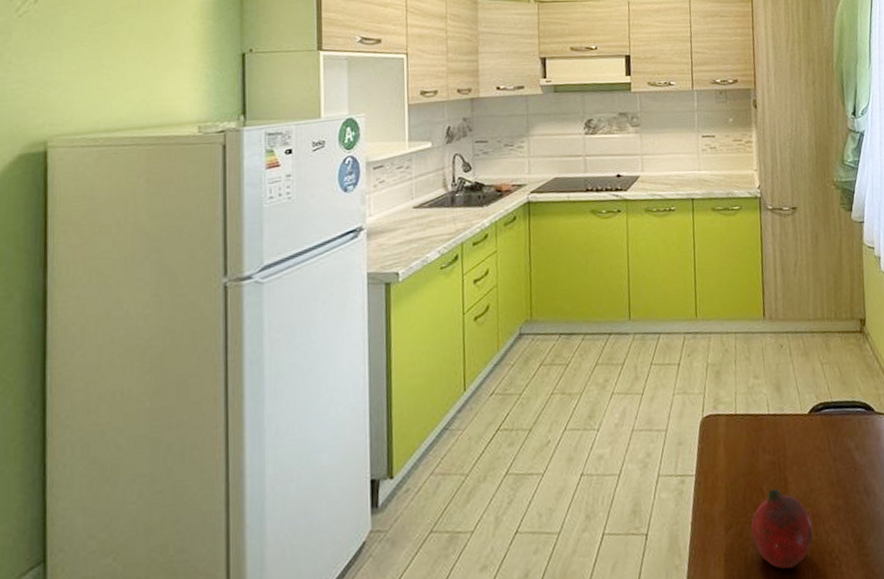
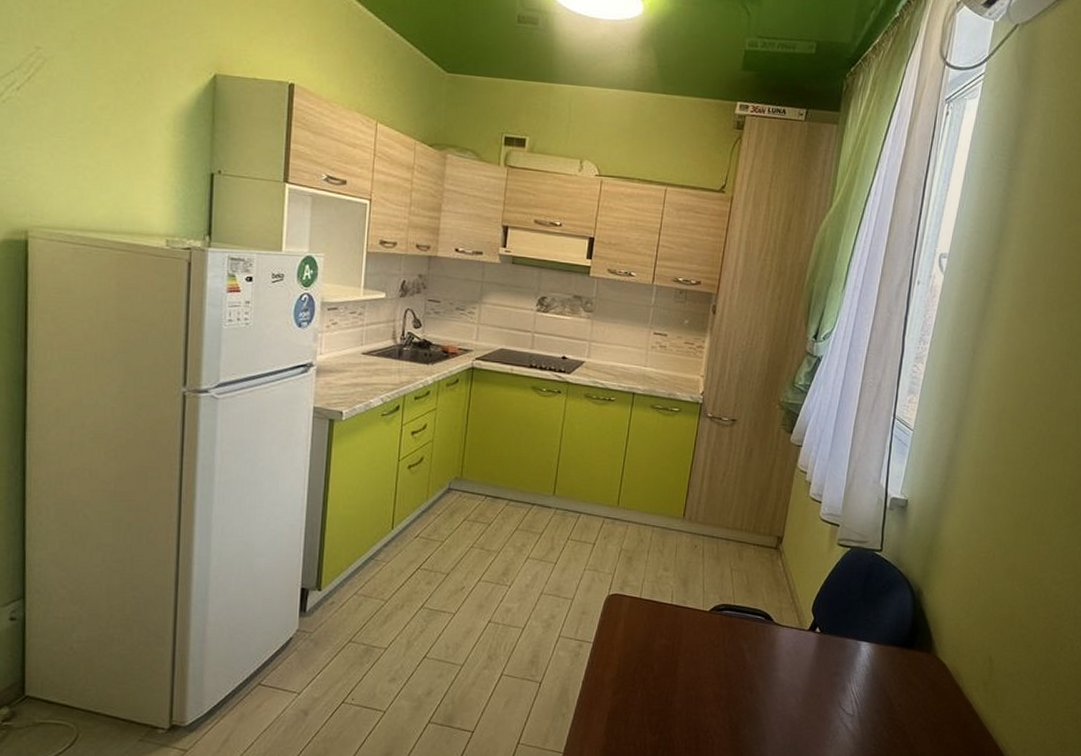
fruit: present [751,488,813,569] -> none [636,669,693,737]

